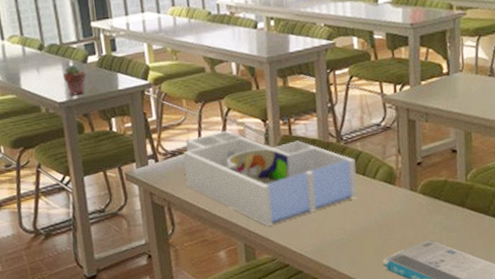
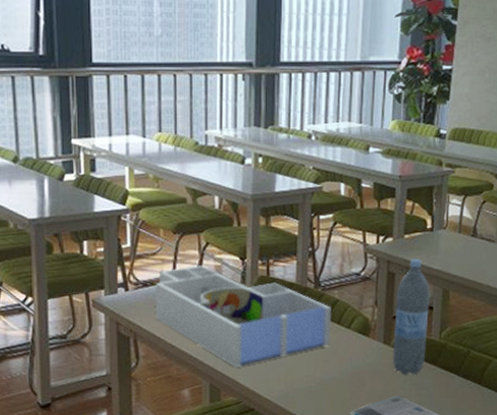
potted succulent: present [63,64,87,95] -> none [36,181,61,213]
water bottle: none [418,104,454,220] -> present [392,259,430,375]

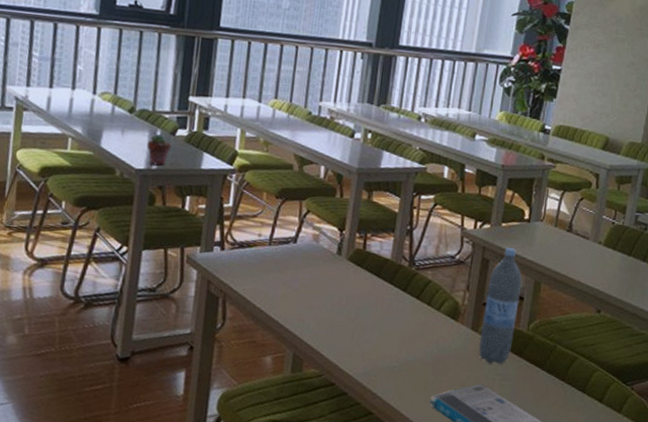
potted succulent: none [36,181,61,213] -> present [147,133,172,166]
desk organizer: present [155,266,331,368] -> none [247,231,423,340]

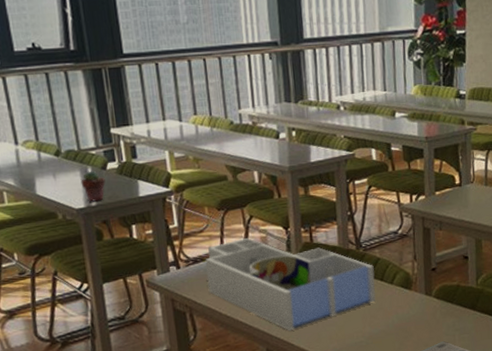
desk organizer: none [247,231,423,340] -> present [205,238,376,331]
water bottle: present [479,247,522,365] -> none [433,213,465,322]

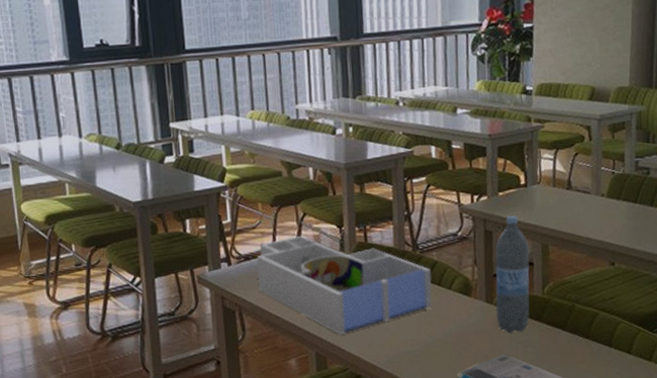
potted succulent: present [81,170,106,202] -> none [139,164,163,195]
water bottle: none [433,213,465,322] -> present [495,215,530,334]

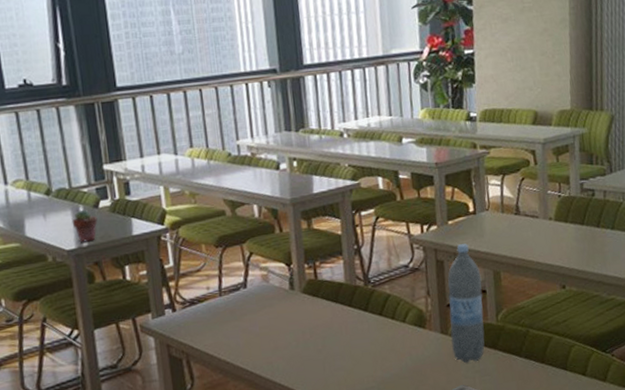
potted succulent: none [139,164,163,195] -> present [72,209,98,243]
desk organizer: present [256,236,433,335] -> none [202,276,387,377]

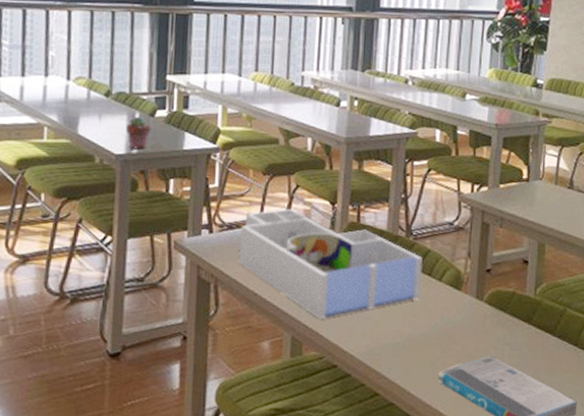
desk organizer: none [202,276,387,377] -> present [239,209,423,320]
water bottle: present [447,243,485,364] -> none [485,210,525,334]

